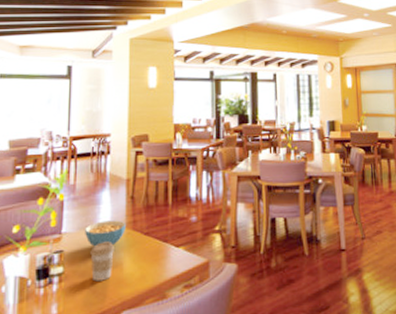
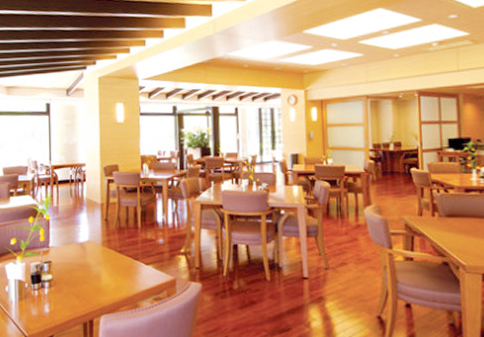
cereal bowl: present [85,220,127,247] -> none [68,238,103,260]
coffee cup: present [90,242,114,282] -> none [73,256,93,289]

